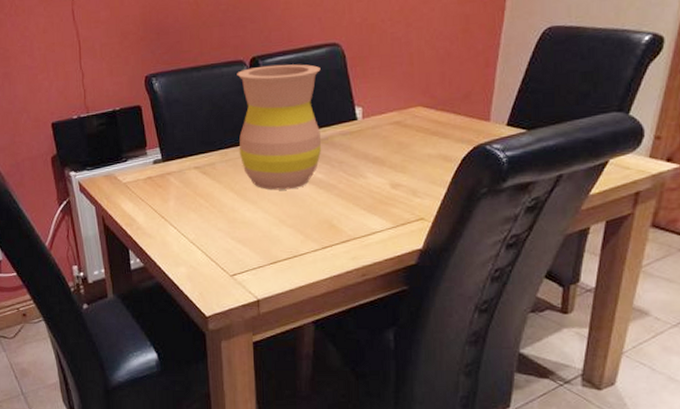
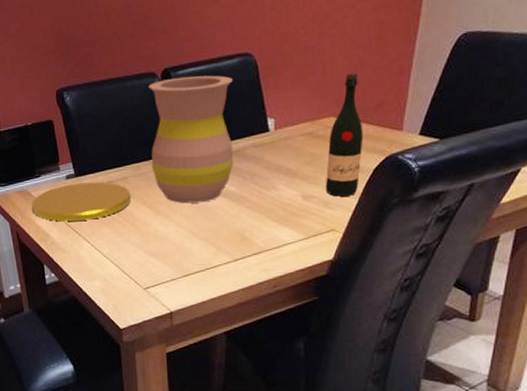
plate: none [118,167,219,207] -> present [32,182,131,222]
wine bottle: none [414,63,451,186] -> present [326,72,364,197]

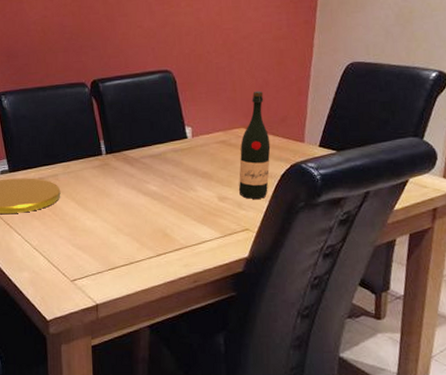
vase: present [148,75,233,204] -> none [79,87,155,201]

